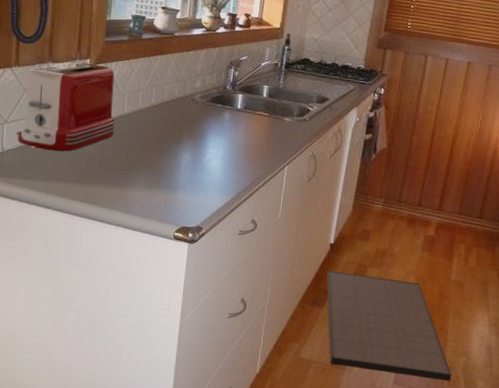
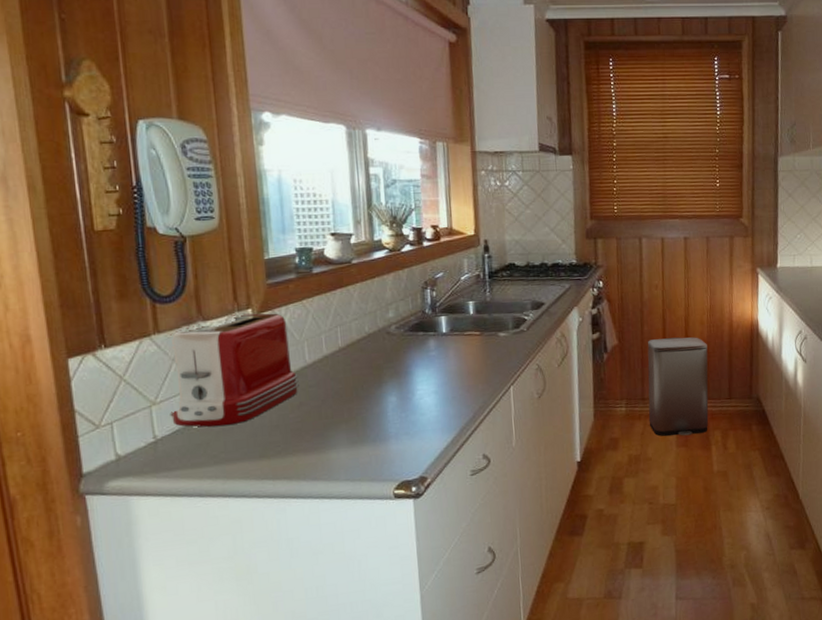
doormat: present [326,270,452,381] -> none [579,482,735,596]
pedal bin: none [400,150,470,243] -> present [647,337,709,436]

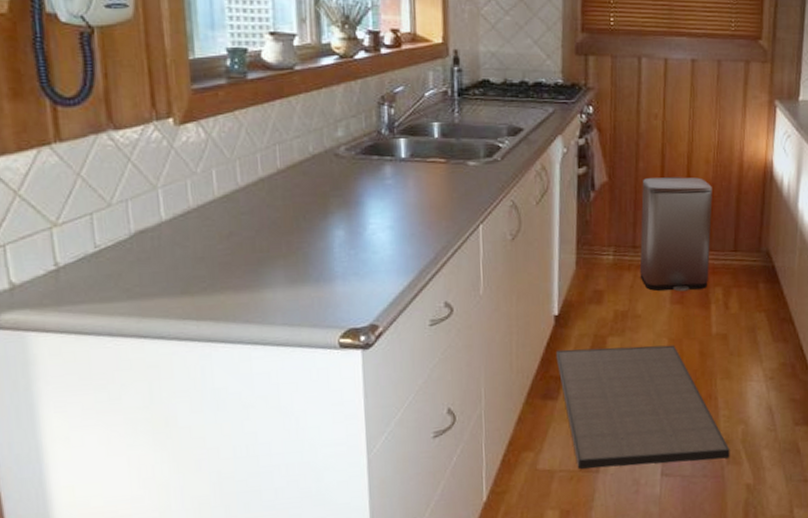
toaster: present [170,313,299,427] -> none [74,123,229,256]
doormat: none [579,482,735,596] -> present [555,345,730,469]

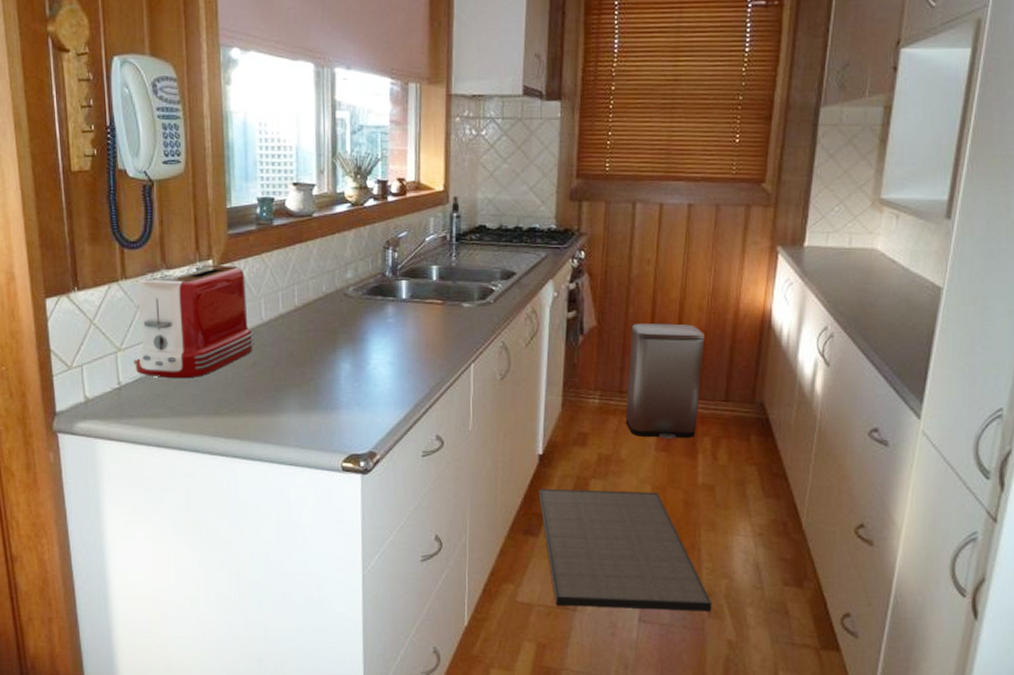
toaster: none [74,123,229,256] -> present [133,264,254,379]

